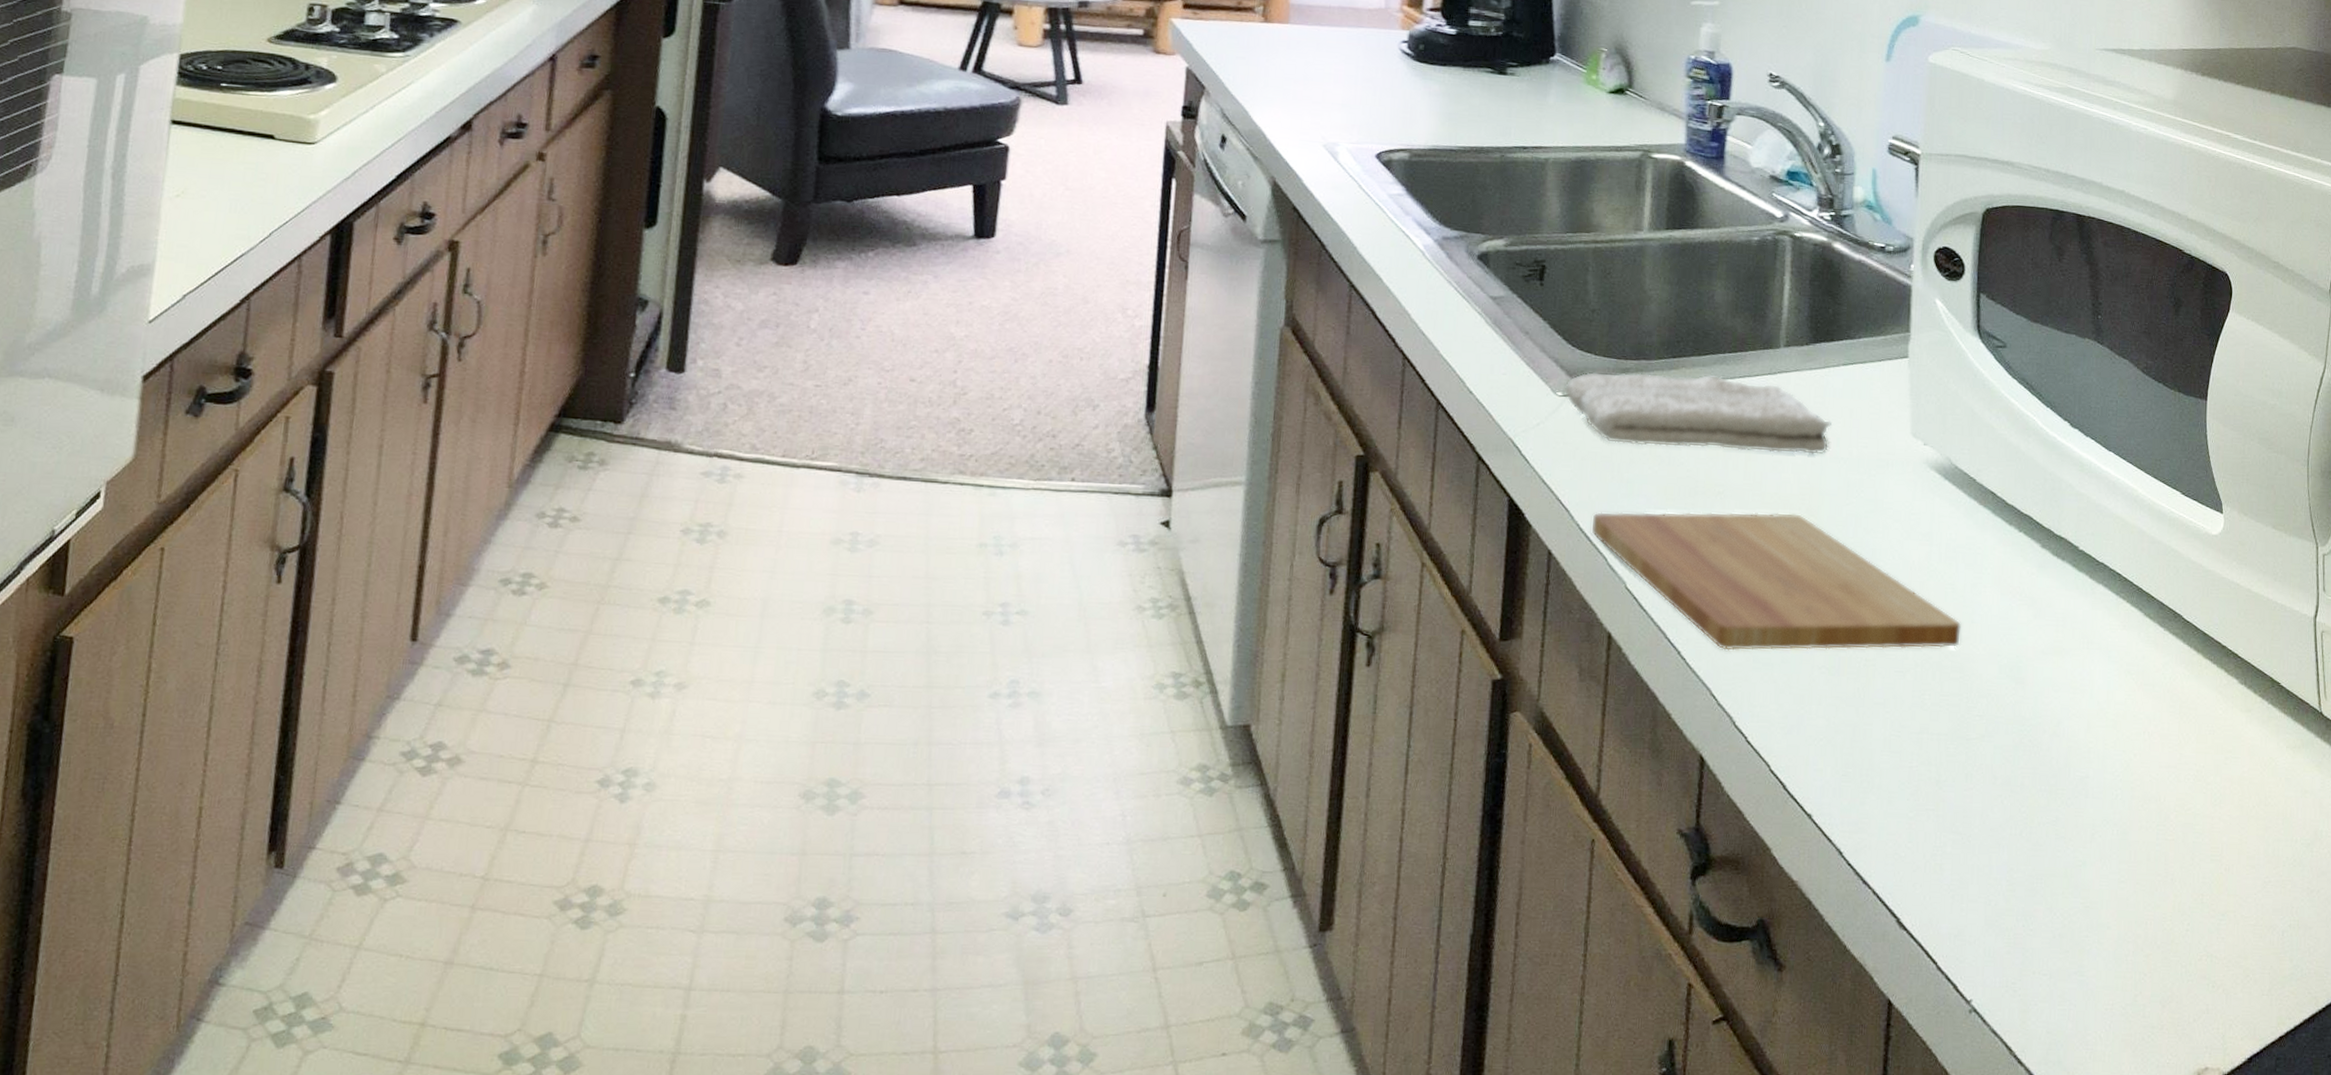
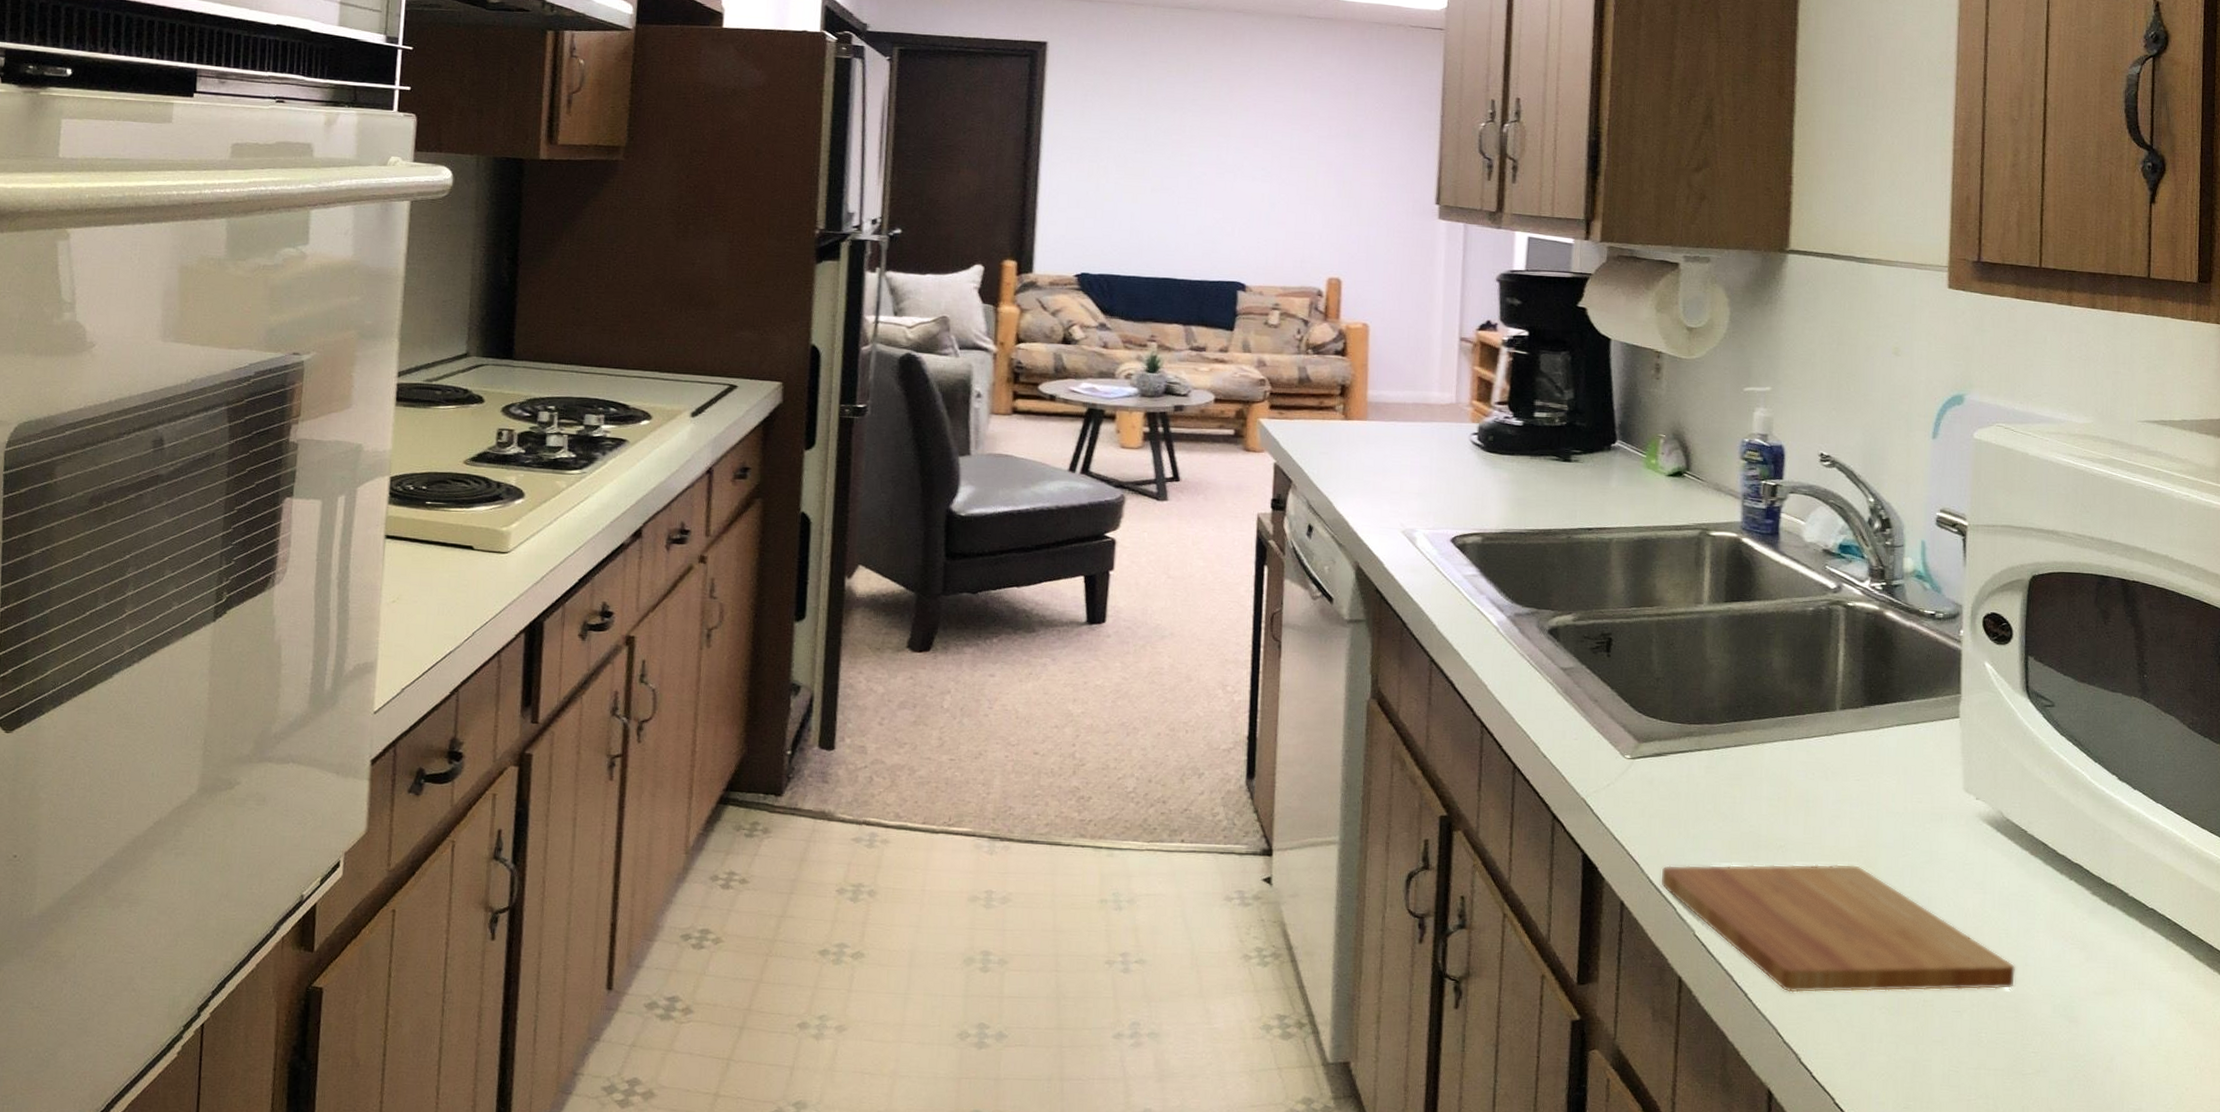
washcloth: present [1564,371,1832,455] -> none [1632,735,1887,810]

